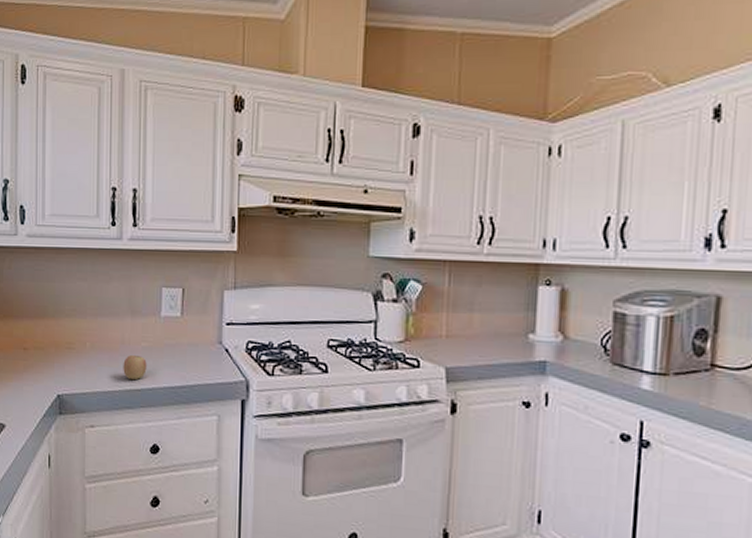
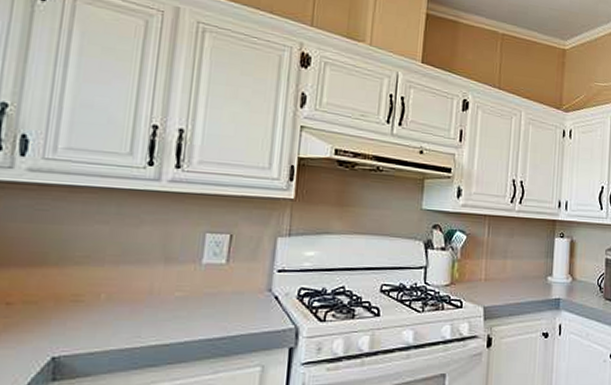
apple: present [123,355,147,381] -> none [148,307,180,335]

